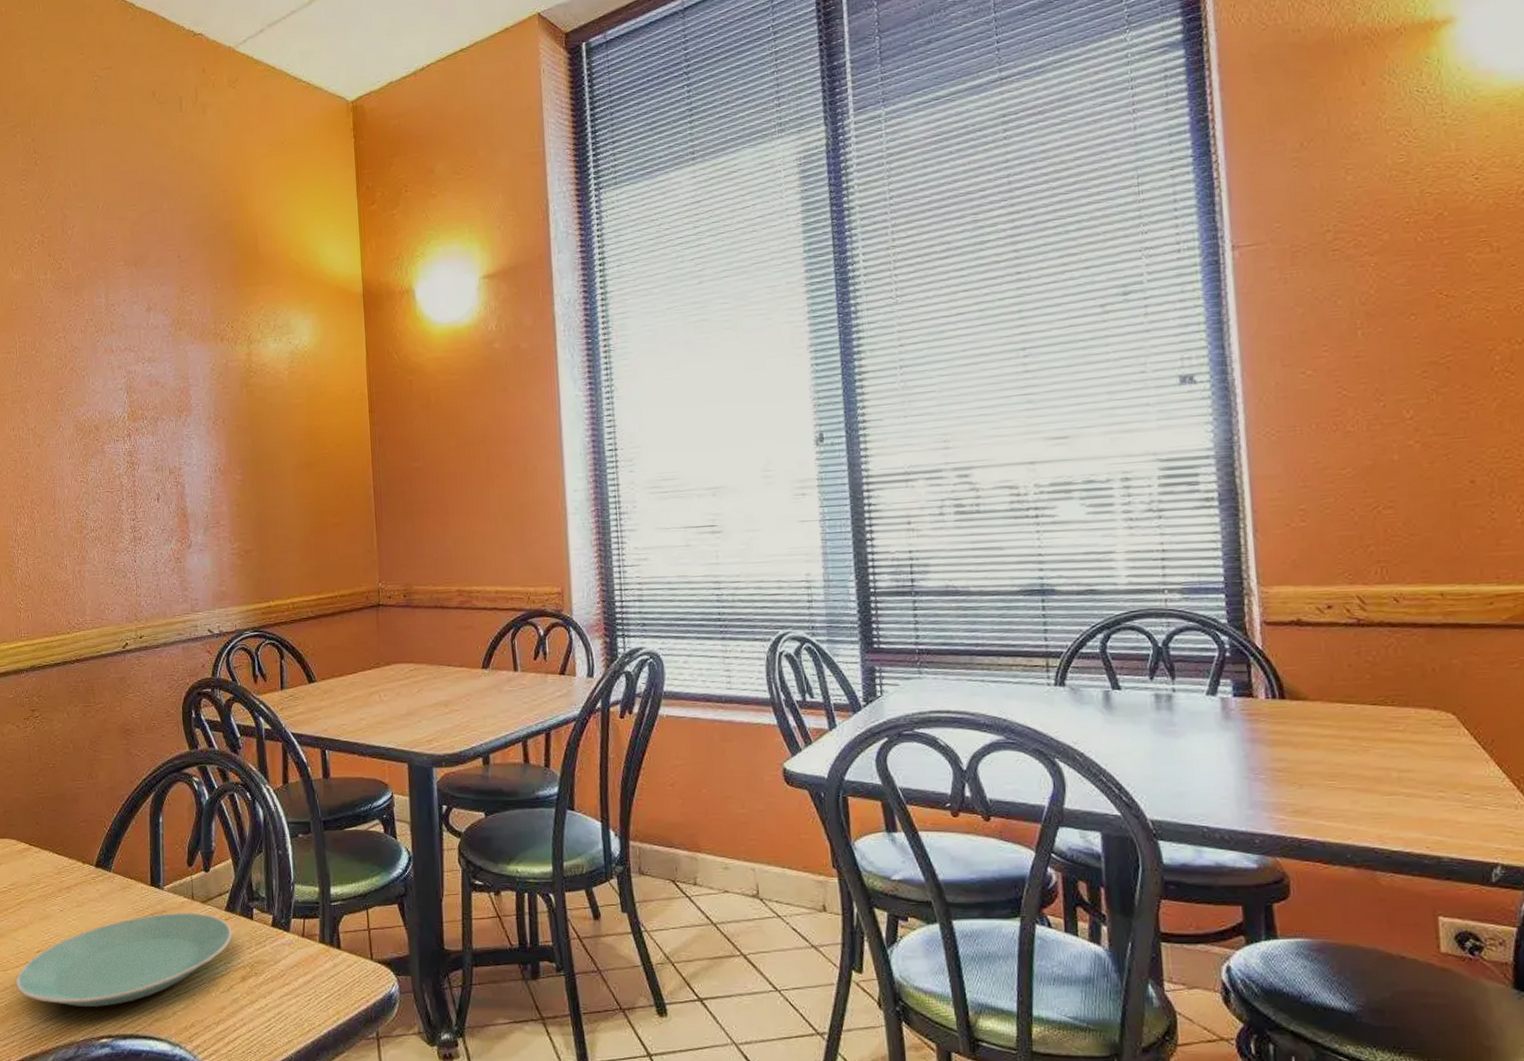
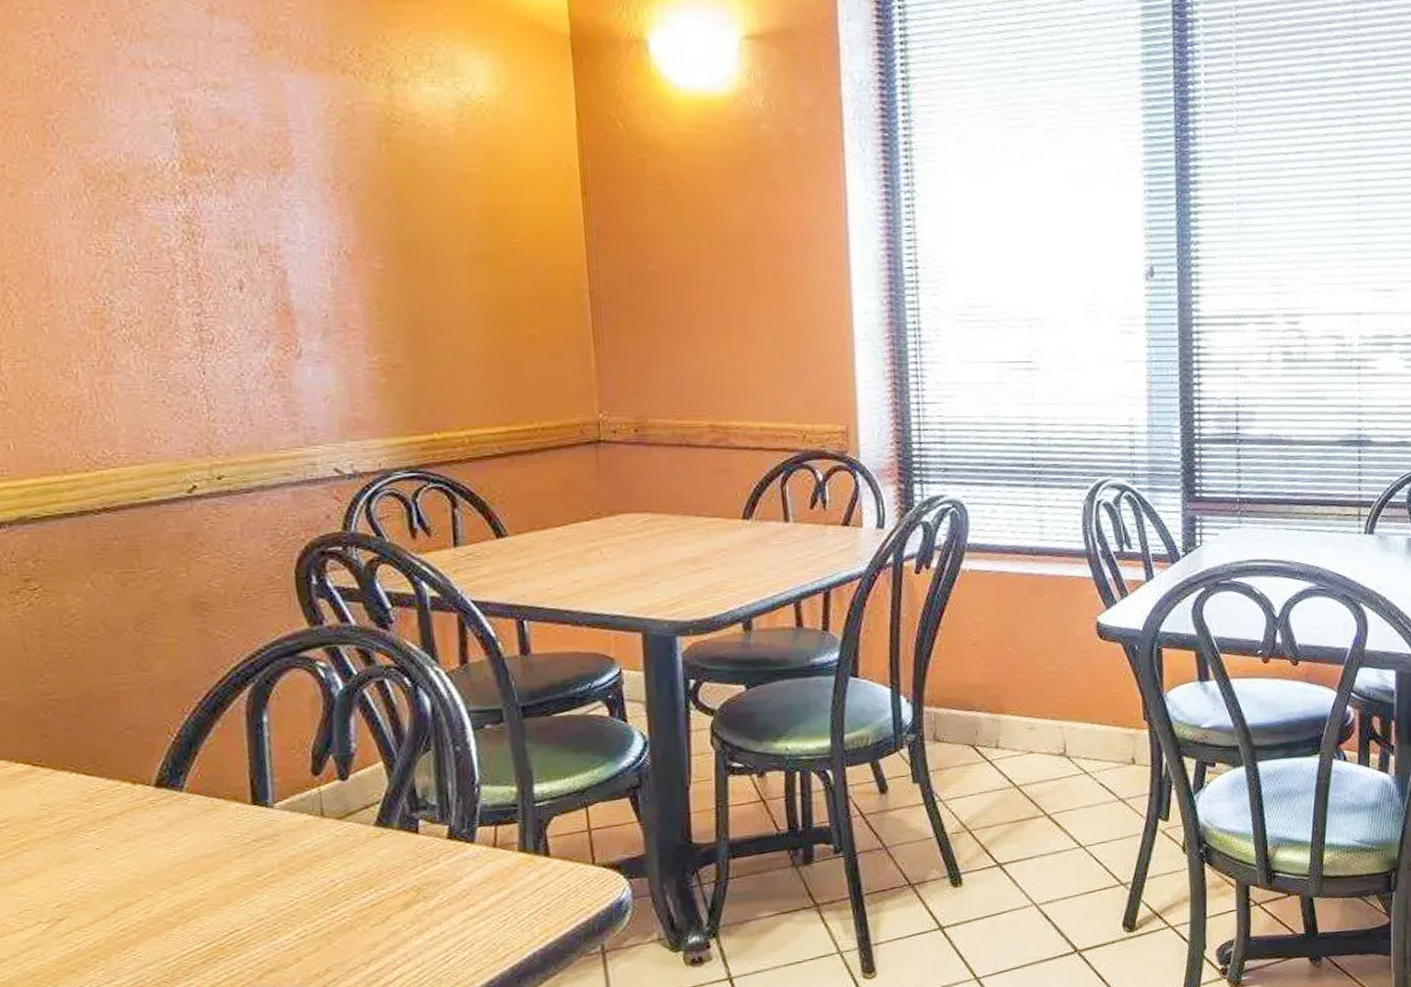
plate: present [15,913,233,1007] -> none [18,832,388,971]

